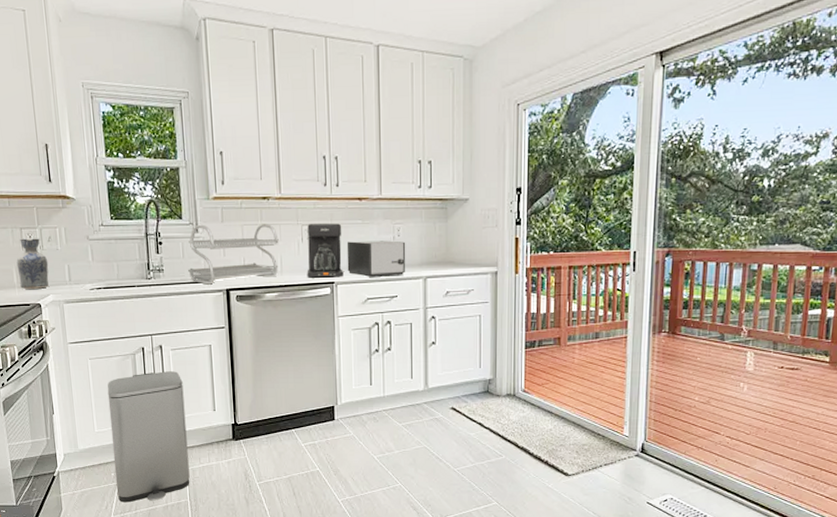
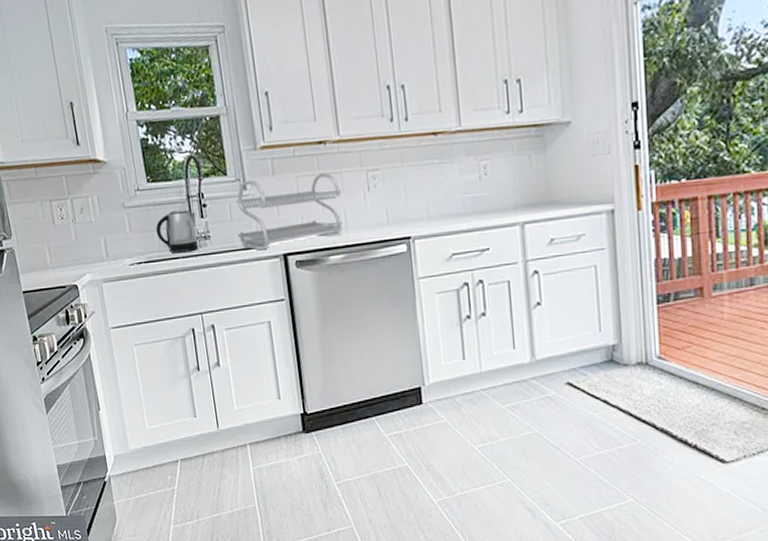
ceramic jug: present [16,238,49,290] -> none [48,210,85,270]
pedal bin: present [107,371,190,503] -> none [156,354,257,510]
kettle: none [115,245,153,282] -> present [155,209,199,254]
coffee maker: present [307,223,344,278] -> none [373,165,422,234]
toaster: present [346,240,406,278] -> none [422,181,497,229]

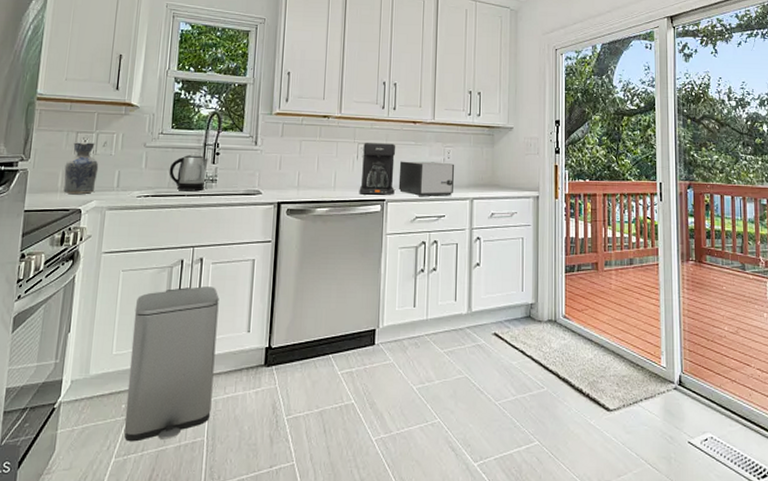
ceramic jug: none [48,210,85,270] -> present [63,142,99,195]
pedal bin: none [156,354,257,510] -> present [124,286,219,442]
dish rack: present [236,173,343,251] -> none [242,137,335,197]
coffee maker: none [373,165,422,234] -> present [359,143,396,195]
toaster: none [422,181,497,229] -> present [398,161,455,197]

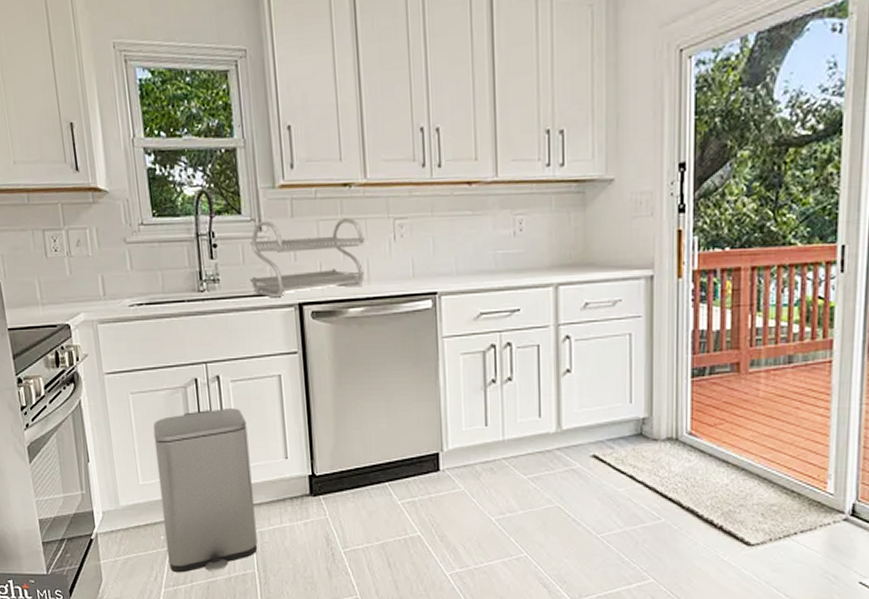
ceramic jug: present [63,142,99,195] -> none [39,242,79,308]
kettle: present [169,154,209,192] -> none [159,248,207,296]
dish rack: none [242,137,335,197] -> present [250,218,365,298]
coffee maker: present [359,143,396,195] -> none [401,216,449,287]
toaster: present [398,161,455,197] -> none [452,237,531,287]

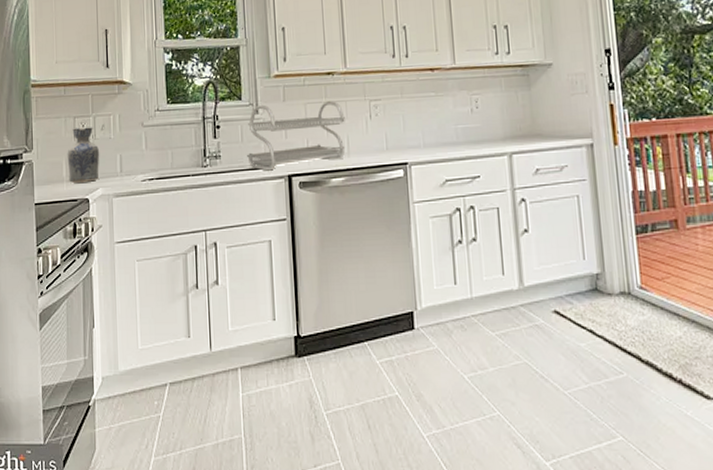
ceramic jug: none [39,242,79,308] -> present [67,127,100,184]
pedal bin: present [153,408,258,573] -> none [154,273,245,440]

